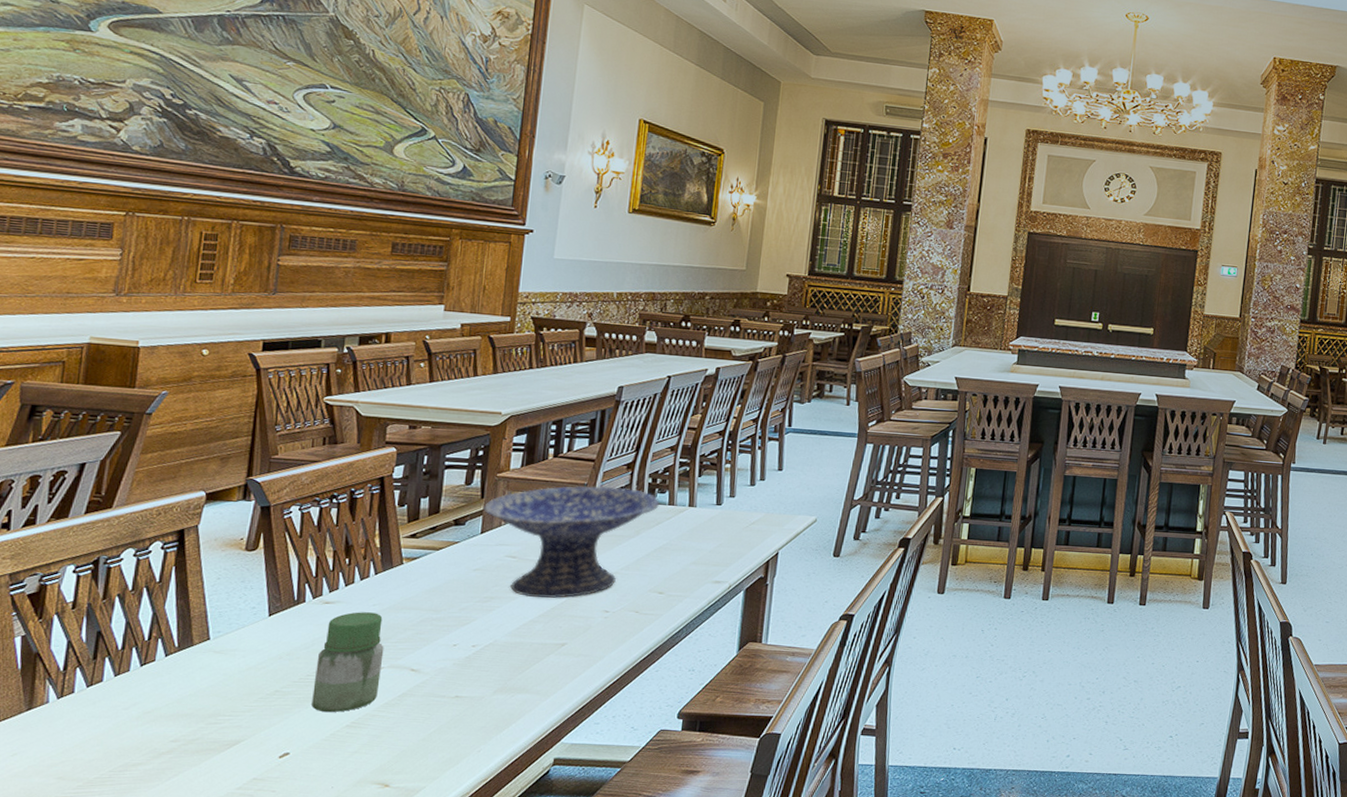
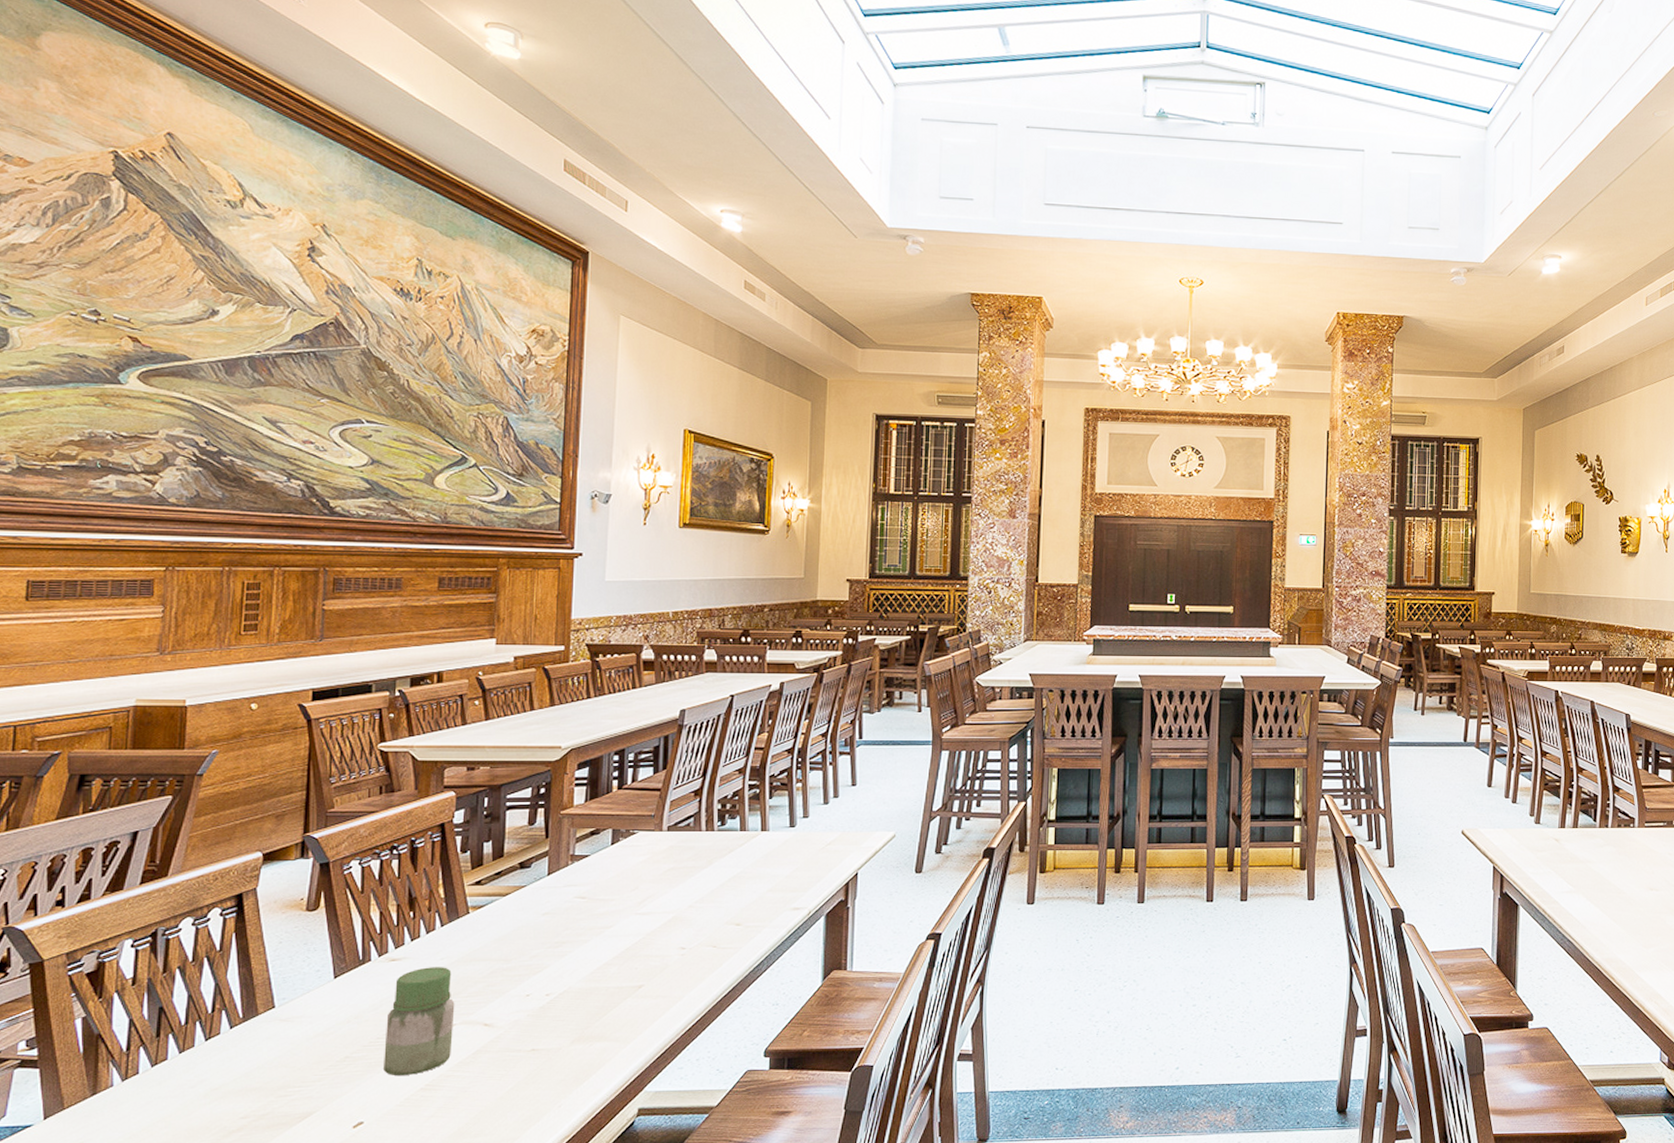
decorative bowl: present [483,486,659,598] -> none [548,815,730,939]

